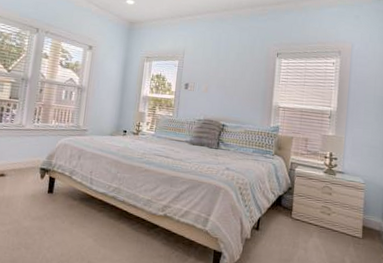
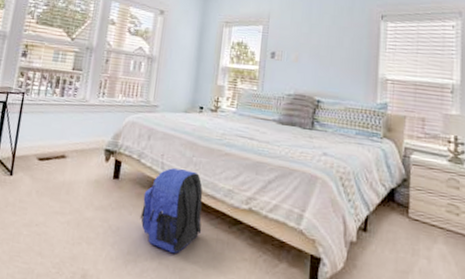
backpack: none [71,183,126,254] -> present [139,168,203,254]

